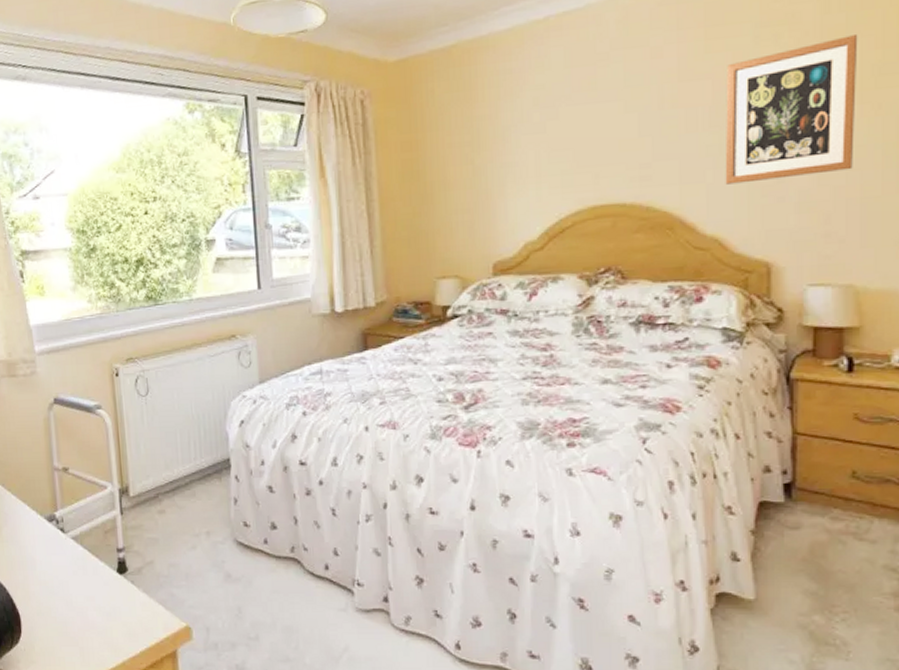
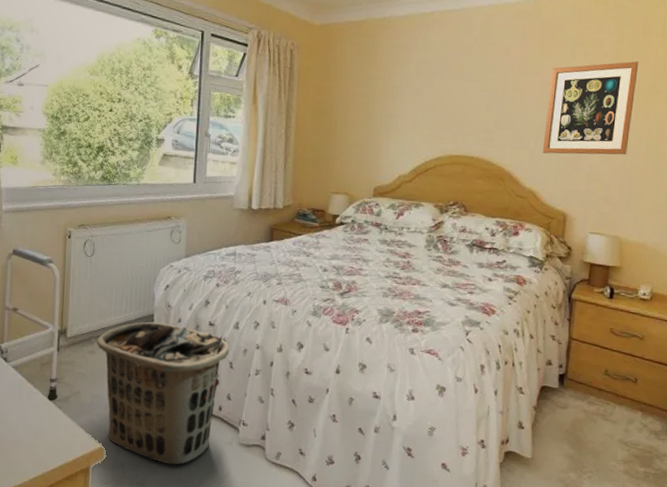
clothes hamper: none [165,467,329,641] -> present [97,321,229,465]

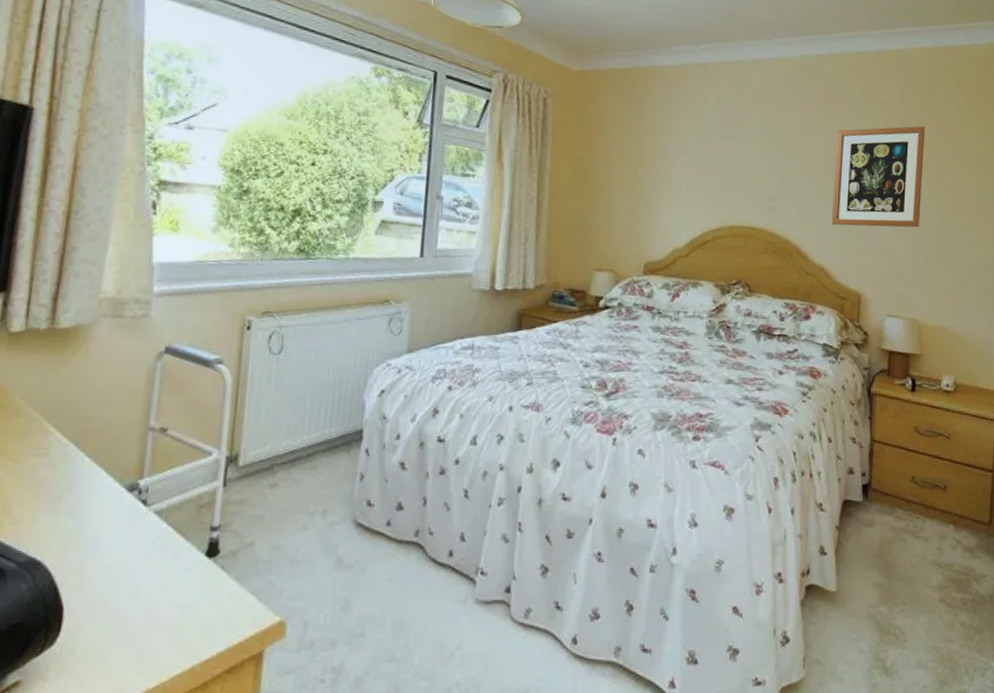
clothes hamper: present [97,321,229,465] -> none [281,440,464,638]

